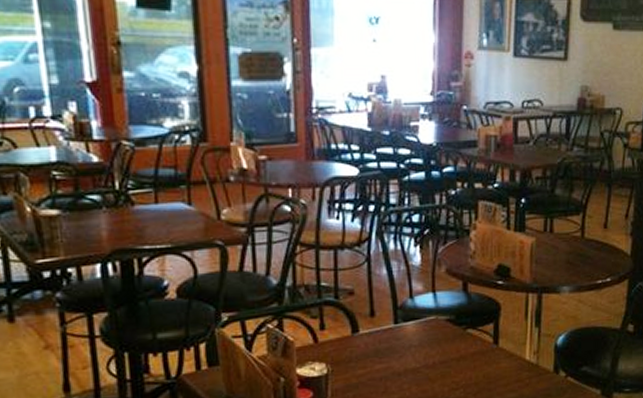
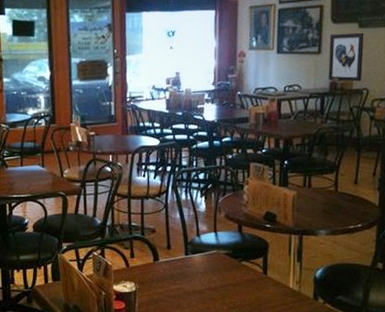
wall art: none [576,35,619,99] -> present [328,32,364,82]

